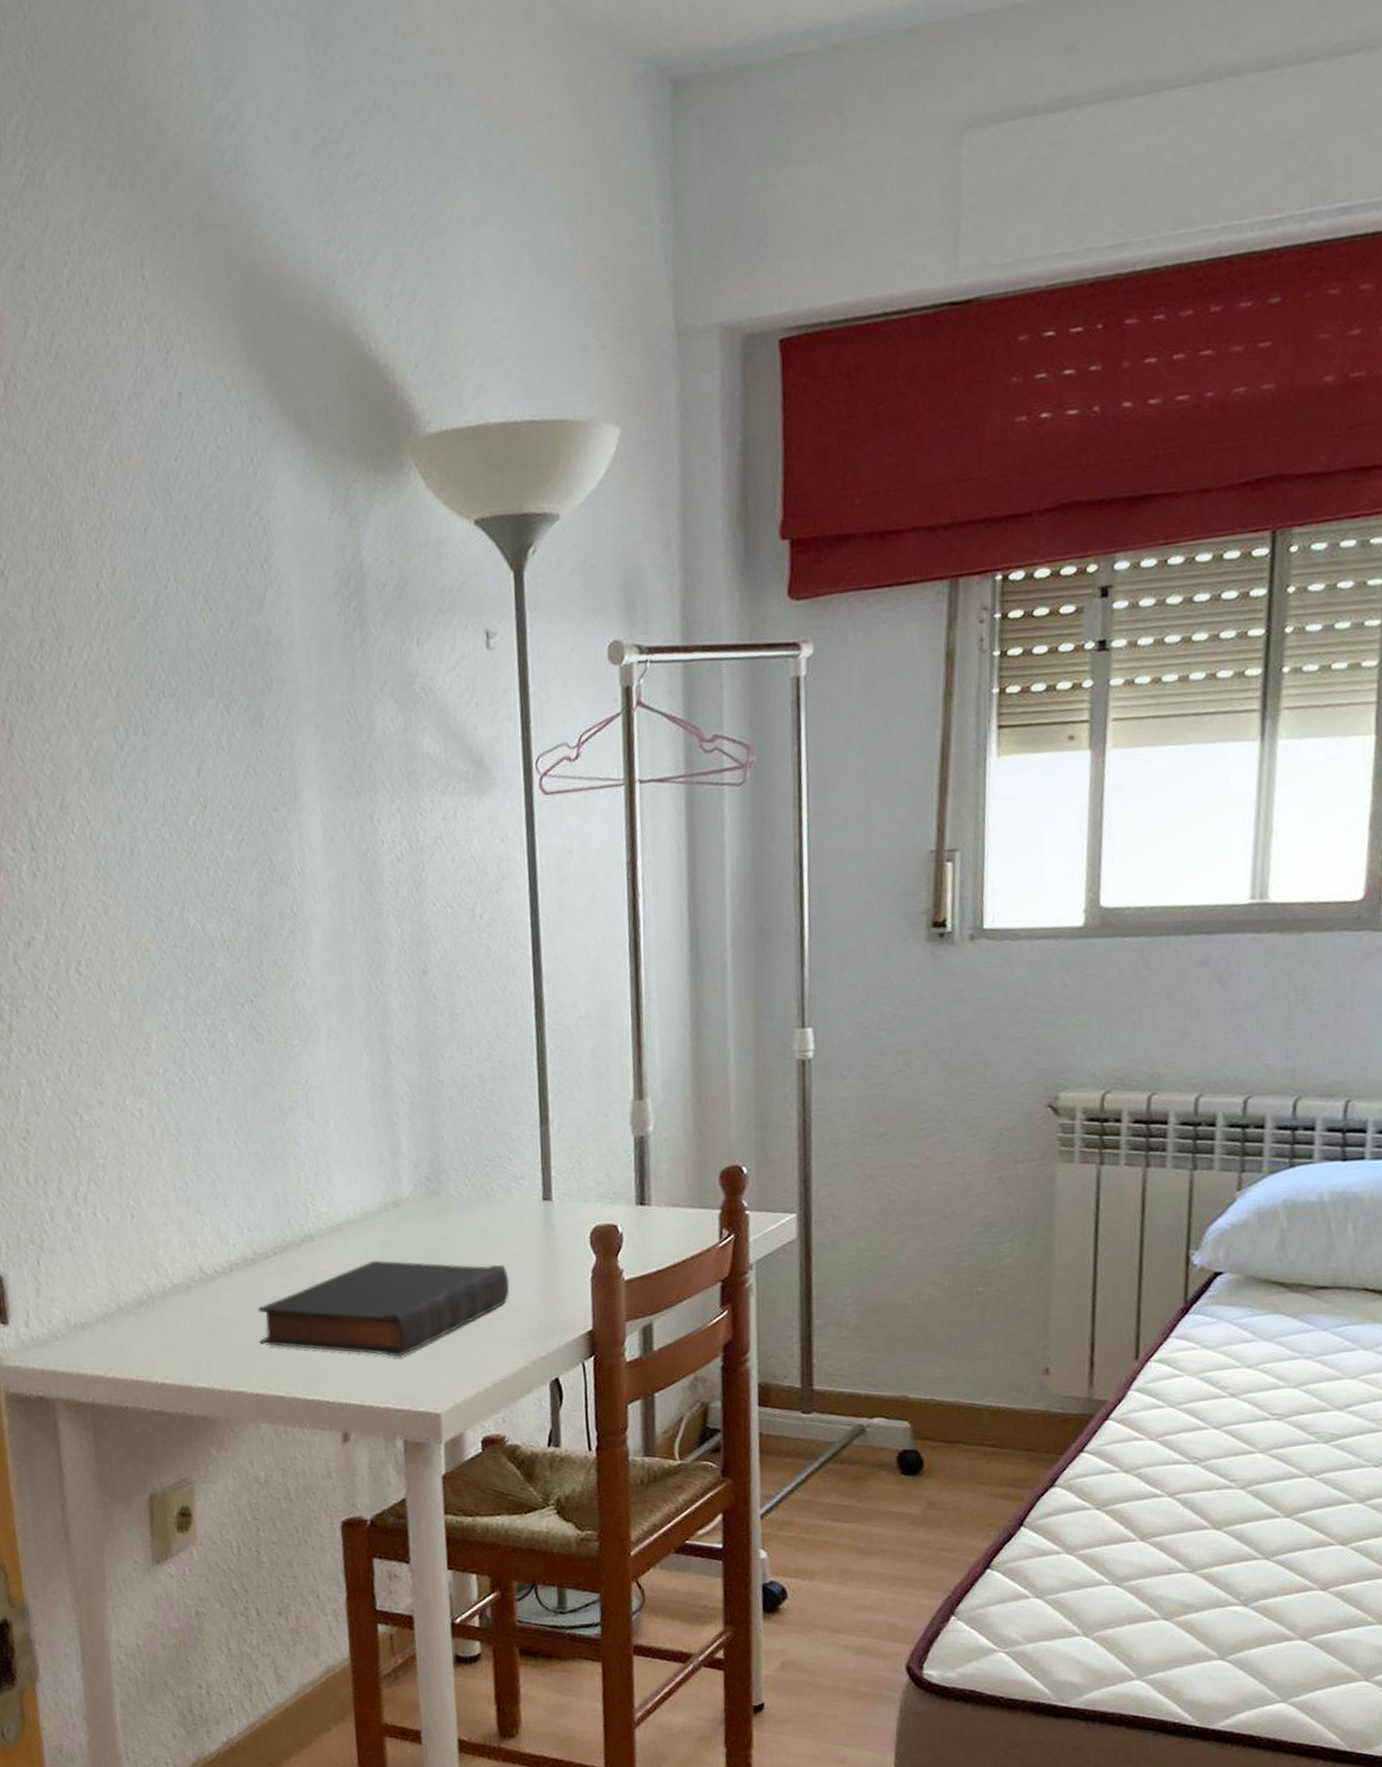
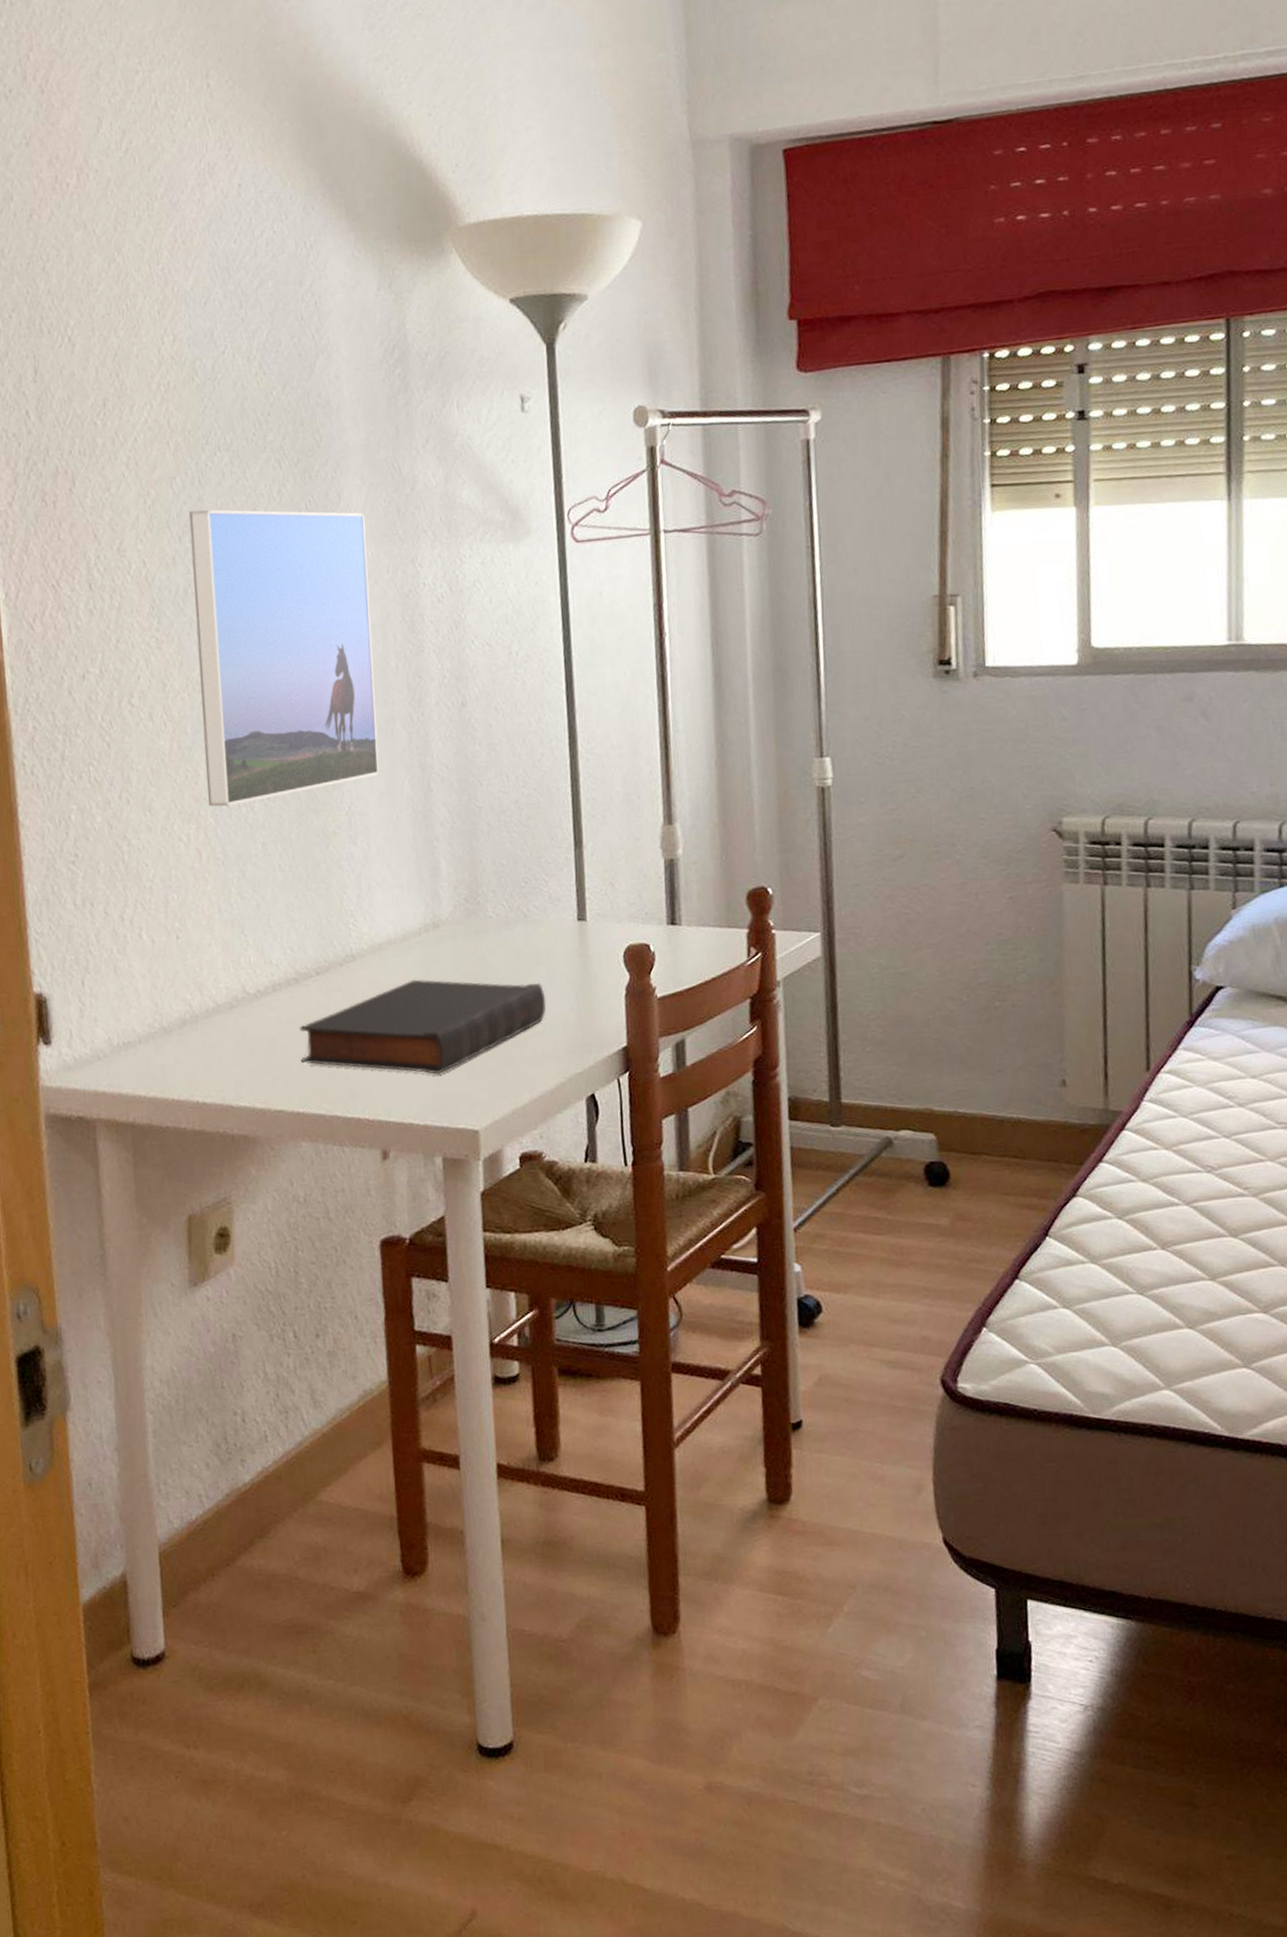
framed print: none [133,761,337,1081] -> present [188,509,380,807]

